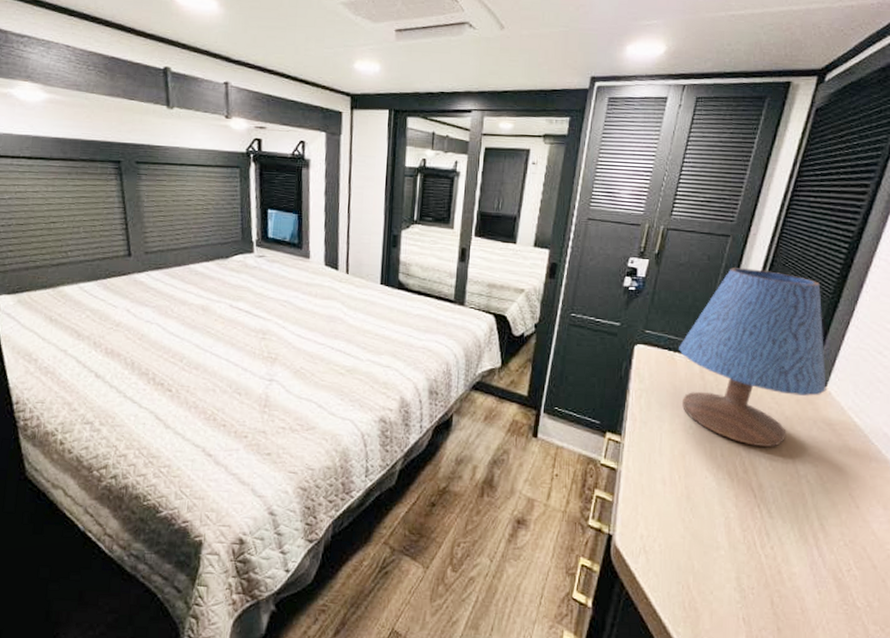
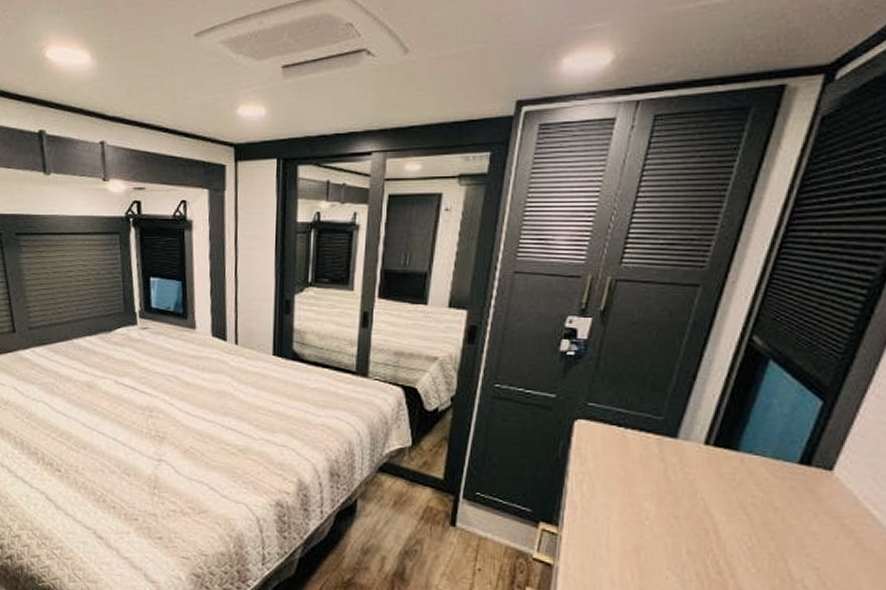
table lamp: present [679,268,826,448] -> none [631,324,833,545]

